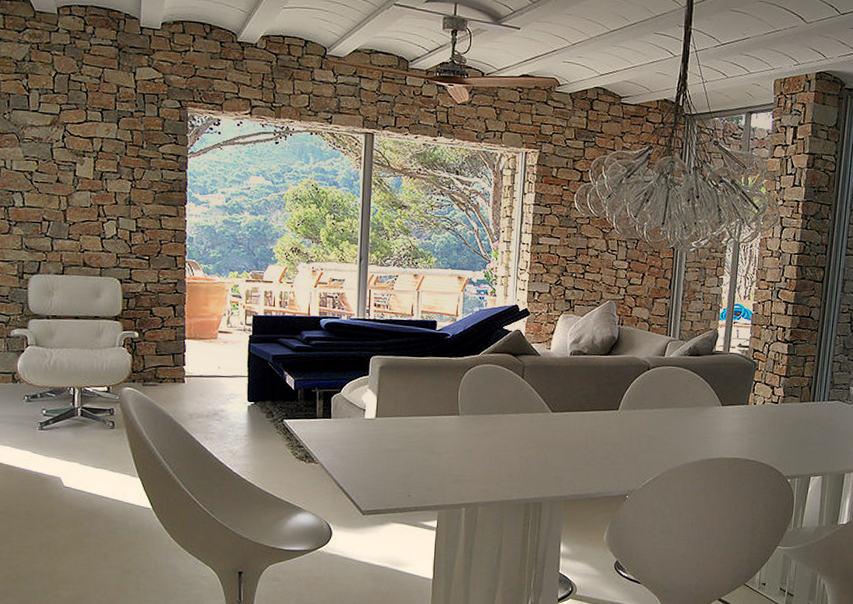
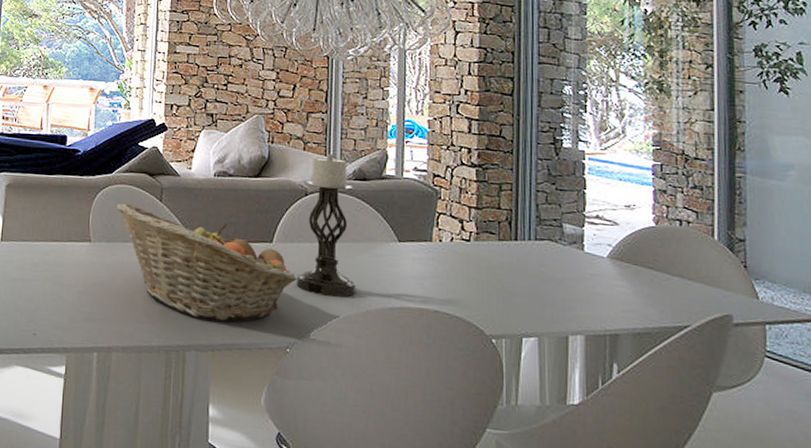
fruit basket: none [482,380,638,476] -> present [116,202,297,322]
candle holder: none [636,334,689,452] -> present [296,154,356,296]

